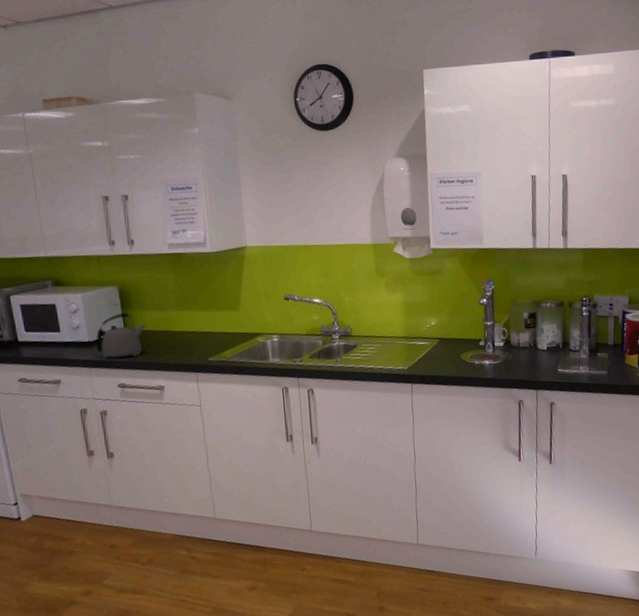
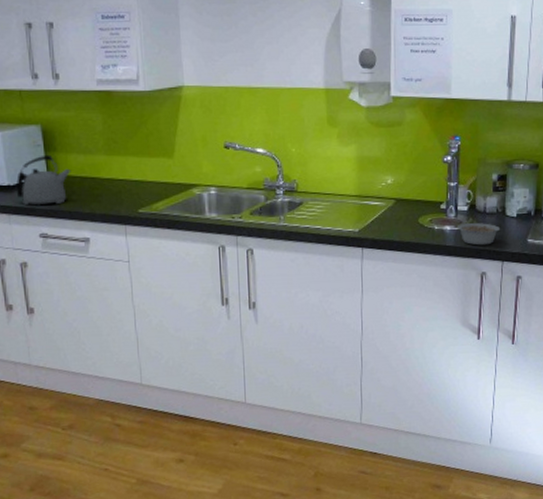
legume: none [495,356,535,377] -> present [456,223,502,246]

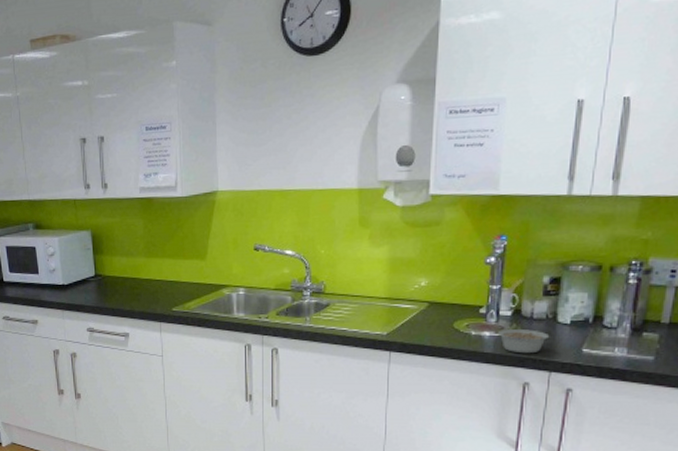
kettle: present [16,154,71,205] -> none [70,257,115,302]

